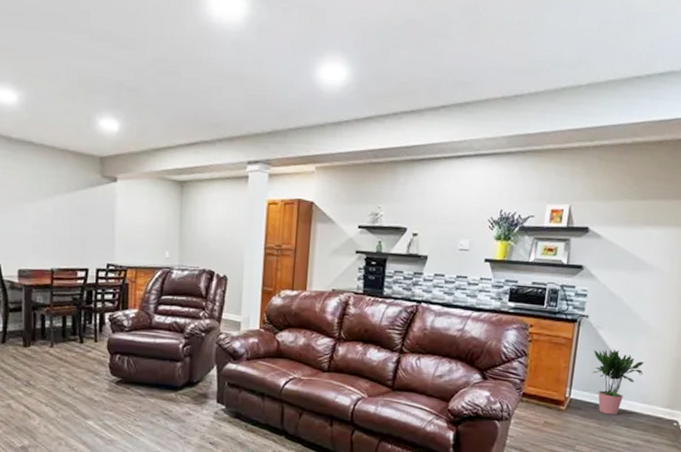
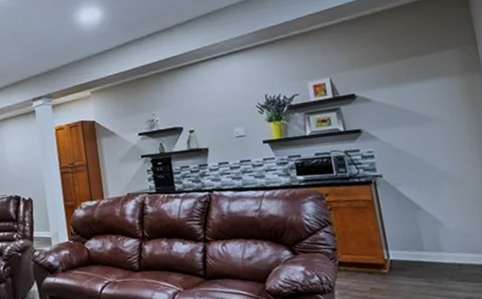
potted plant: present [592,348,644,415] -> none [398,202,460,271]

